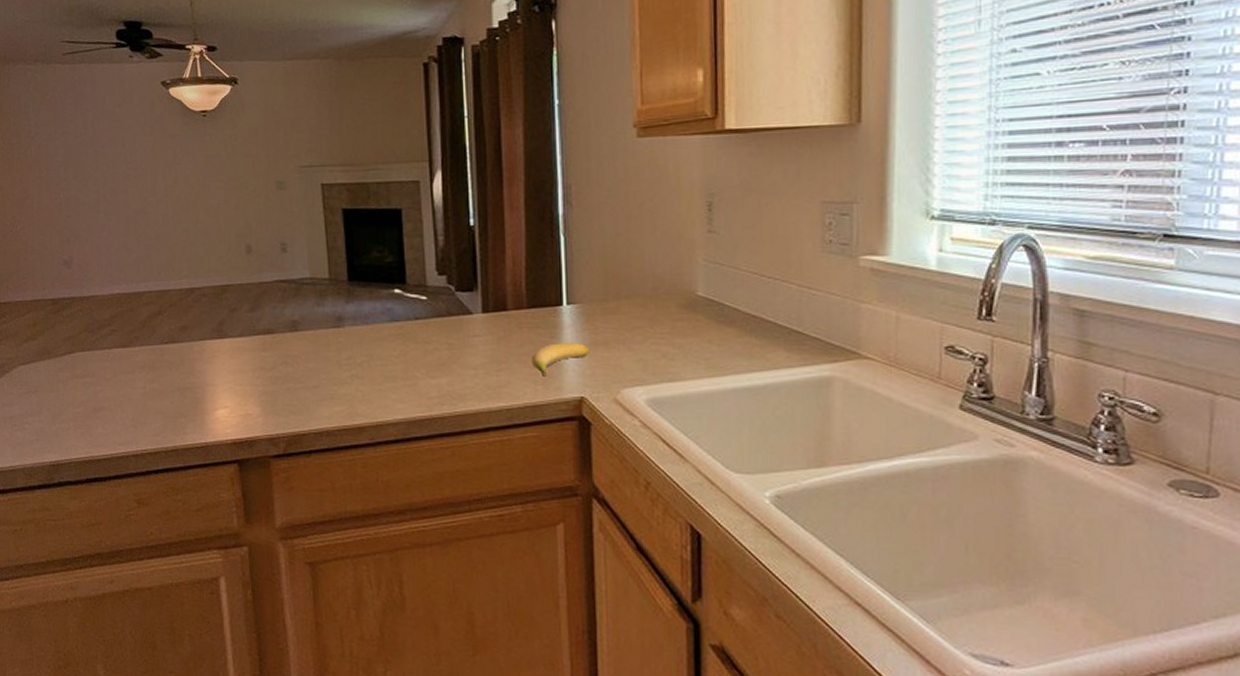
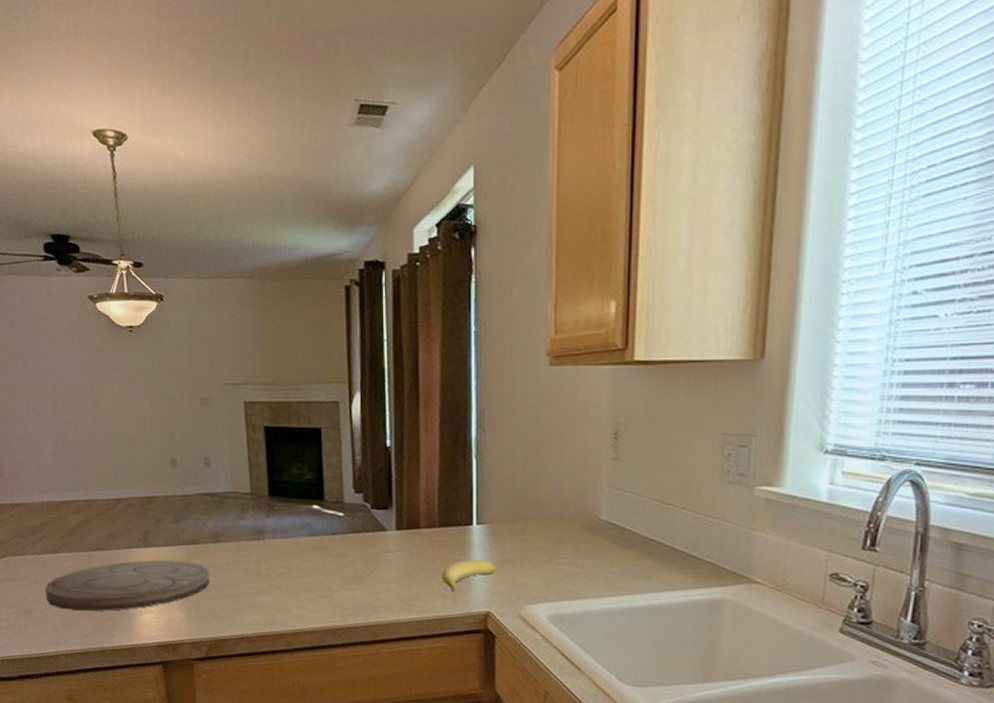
cutting board: none [115,351,287,407] -> present [46,560,209,611]

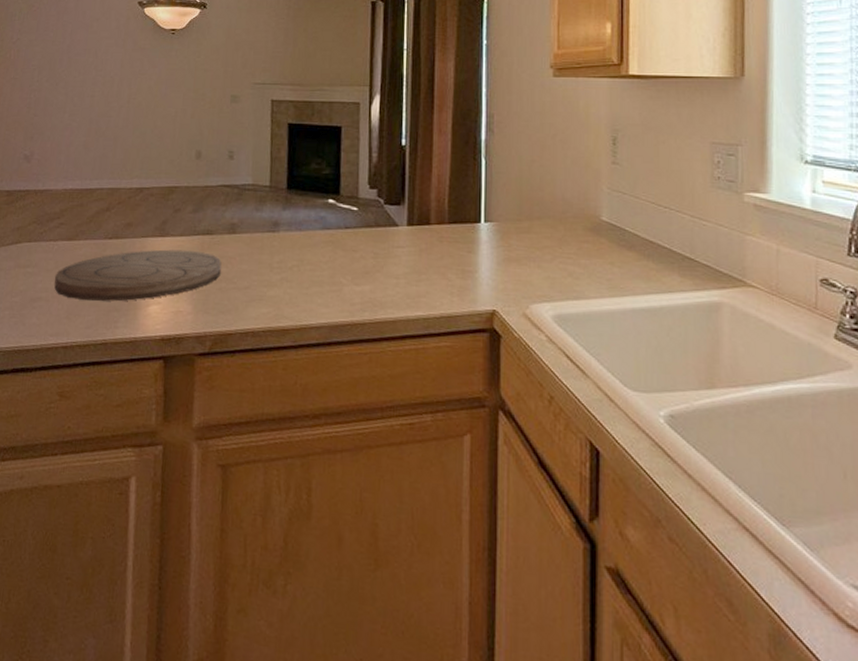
banana: present [441,560,497,593] -> none [449,257,503,290]

